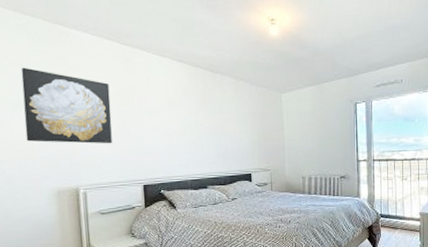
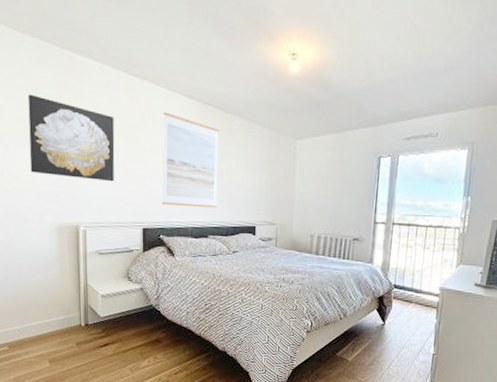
wall art: none [156,76,214,162] -> present [162,112,220,208]

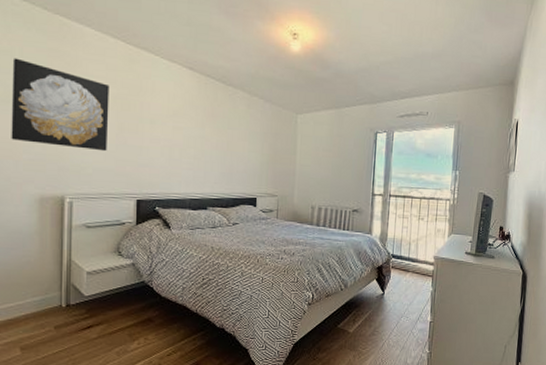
wall art: present [162,112,220,208] -> none [158,82,222,180]

